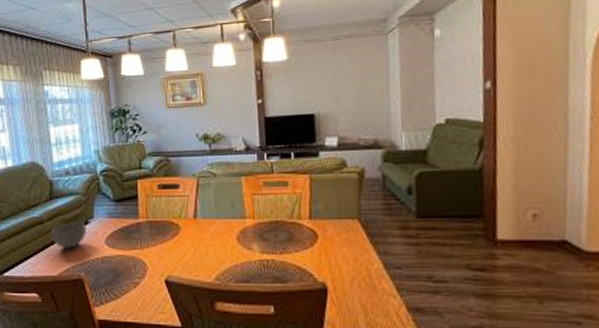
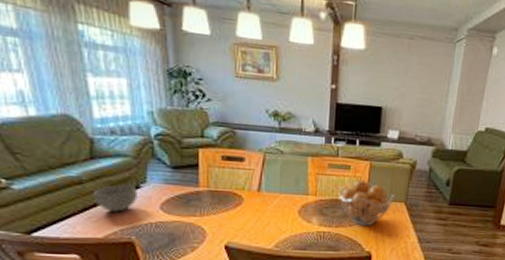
fruit basket: none [278,196,345,251] -> present [338,179,395,226]

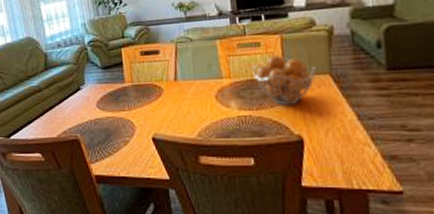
bowl: present [93,184,138,212] -> none [48,88,79,113]

